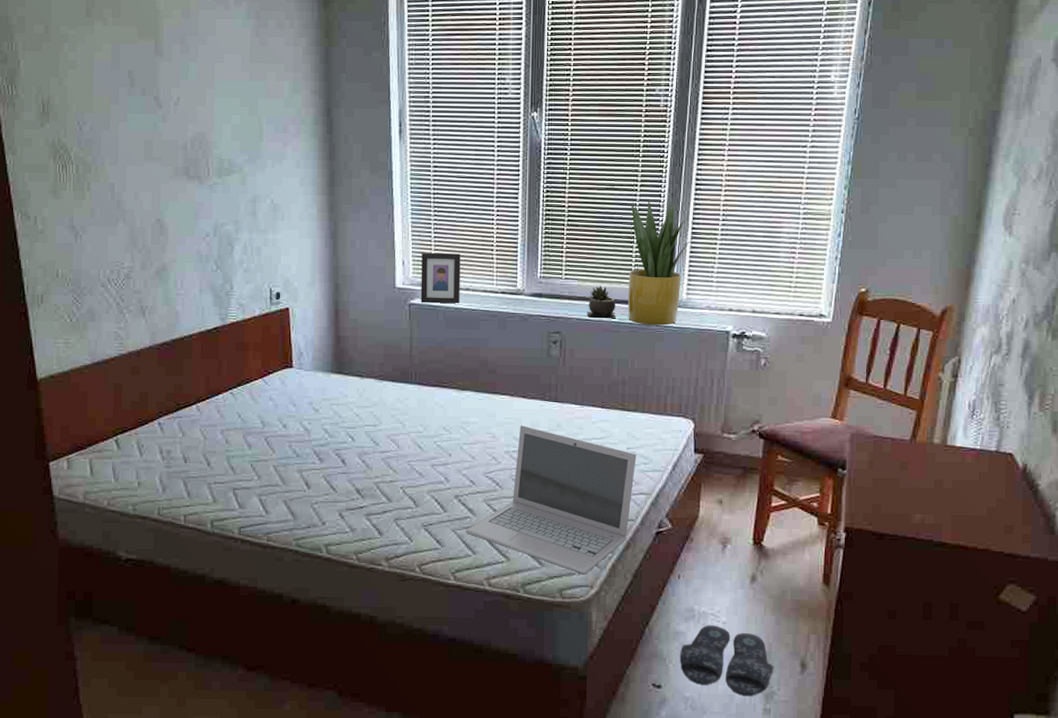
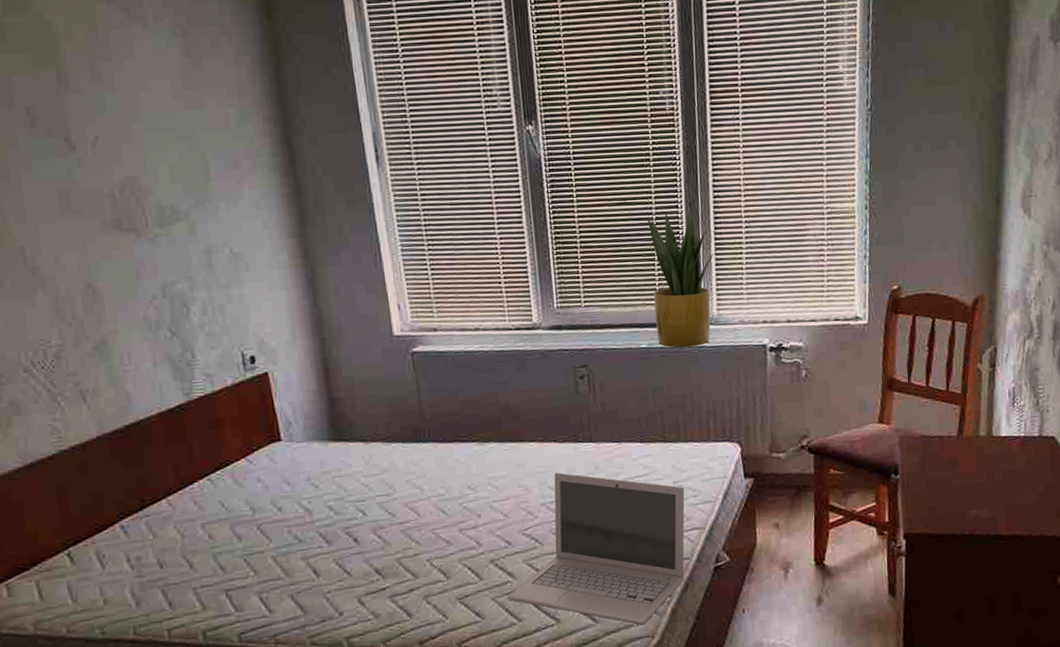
picture frame: present [420,253,461,304] -> none [419,290,470,351]
succulent plant: present [587,285,616,319] -> none [613,309,645,346]

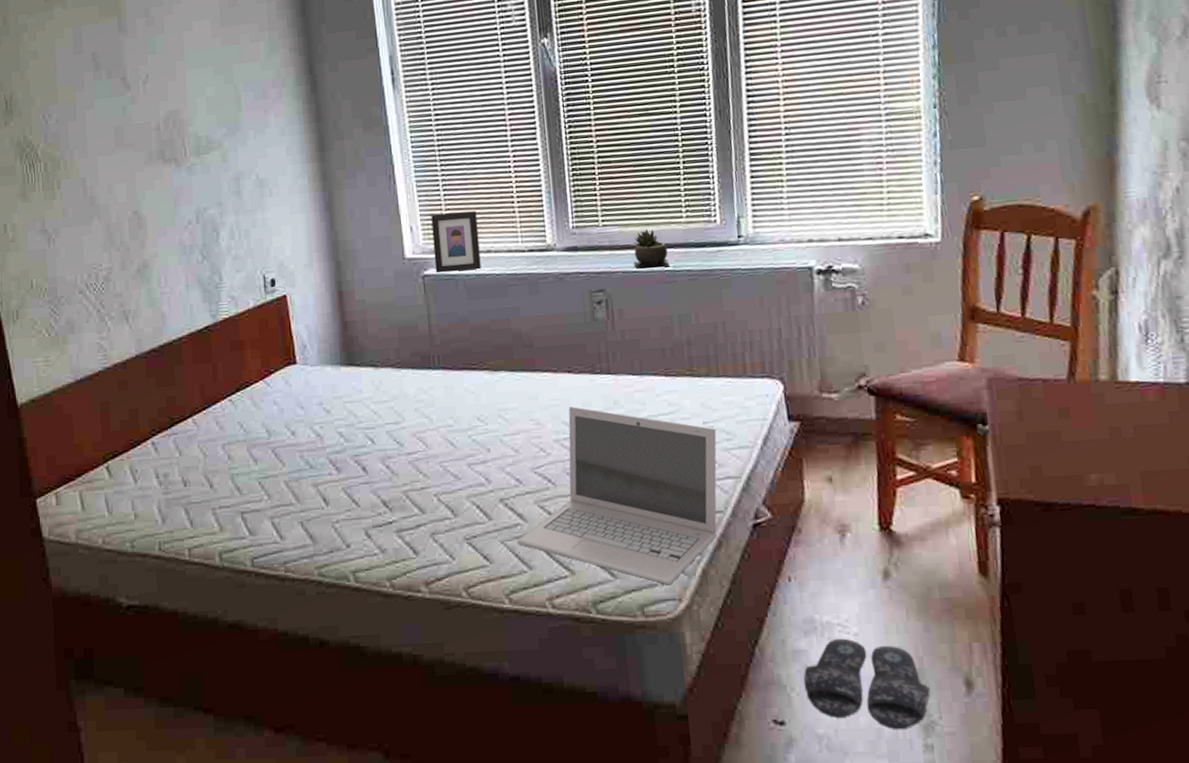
picture frame: none [419,290,470,351] -> present [431,211,481,274]
succulent plant: none [613,309,645,346] -> present [633,228,670,269]
planter: present [646,206,718,348] -> none [671,114,753,271]

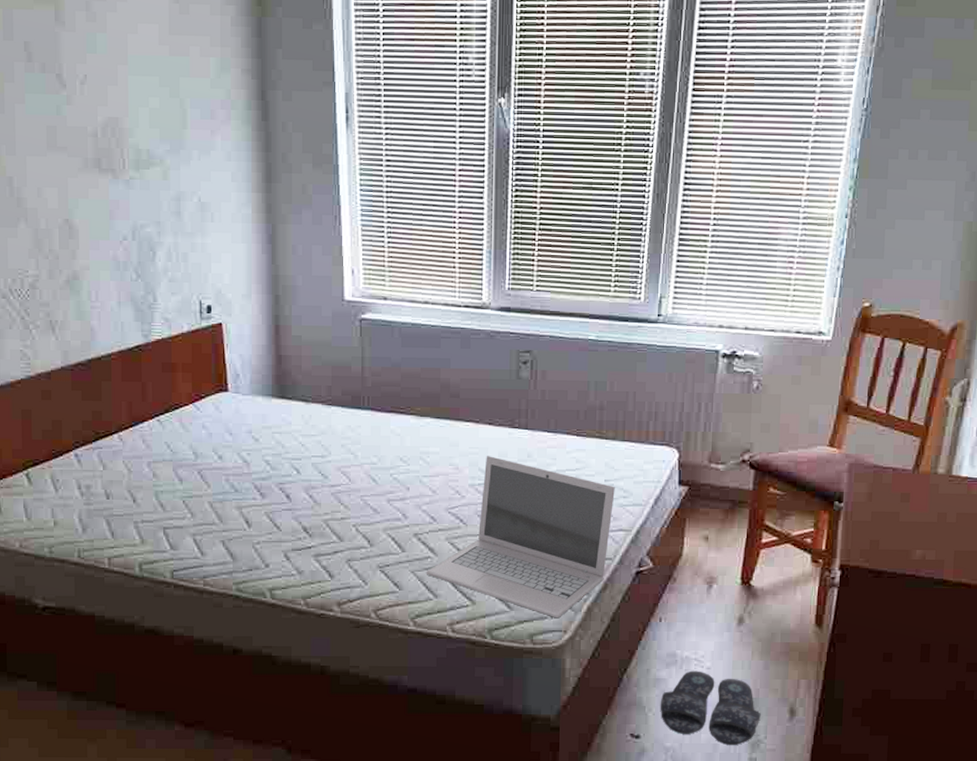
picture frame: present [431,211,481,274] -> none [373,261,418,319]
succulent plant: present [633,228,670,269] -> none [561,298,594,337]

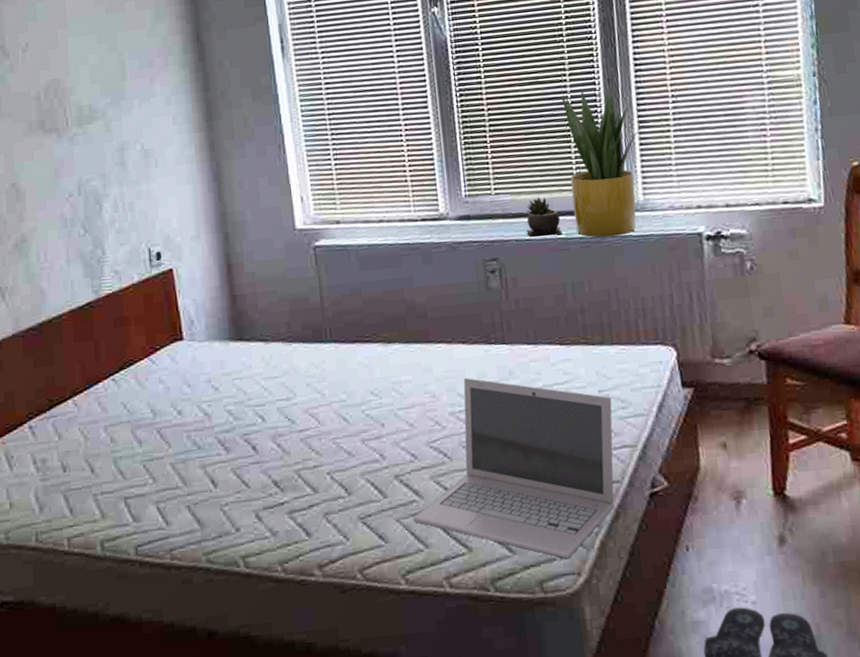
succulent plant: none [561,298,594,337] -> present [526,196,563,237]
planter: none [606,197,681,344] -> present [561,82,642,238]

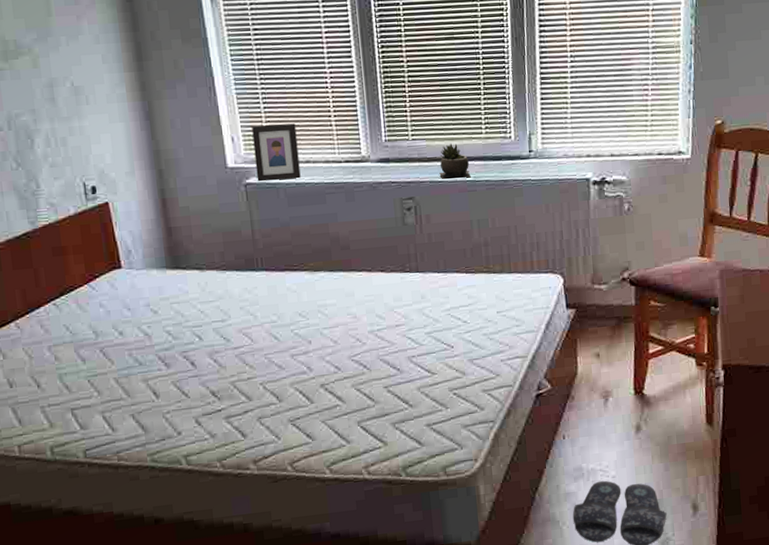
picture frame: none [322,180,374,244] -> present [252,123,301,182]
laptop: present [412,378,615,559] -> none [336,301,508,449]
planter: present [561,82,642,238] -> none [473,41,543,181]

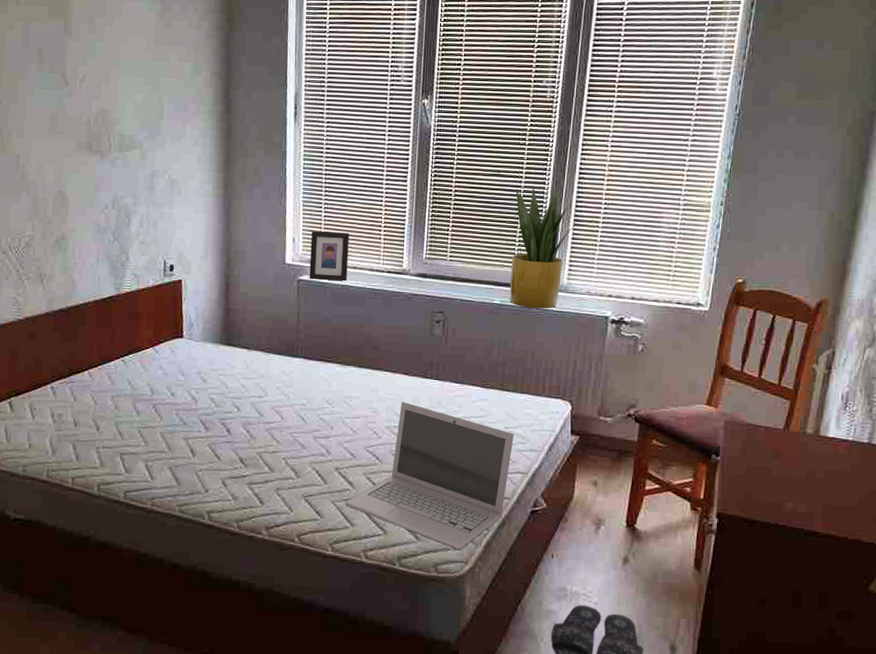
laptop: none [336,301,508,449] -> present [344,402,514,551]
succulent plant: present [439,143,471,179] -> none [469,267,498,301]
planter: none [473,41,543,181] -> present [509,184,576,309]

